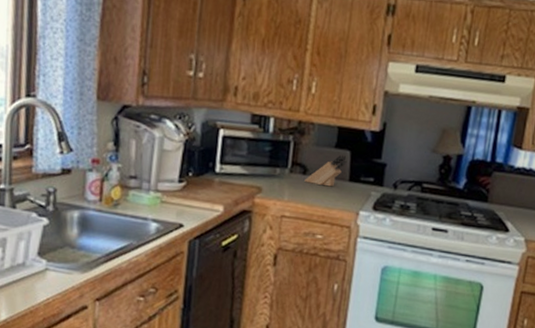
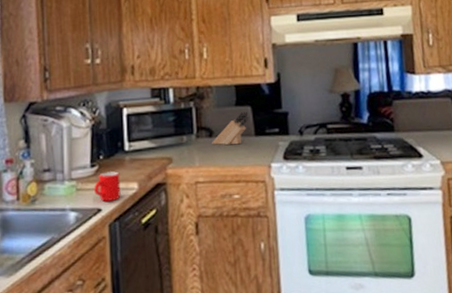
mug: none [179,189,207,219] -> present [94,171,121,202]

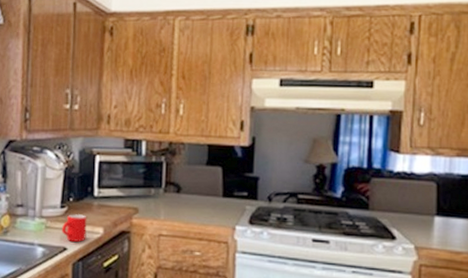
knife block: present [212,111,249,145] -> none [179,171,219,204]

